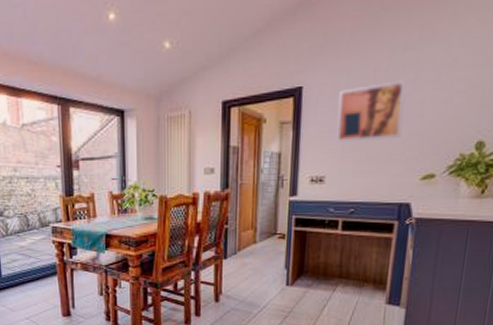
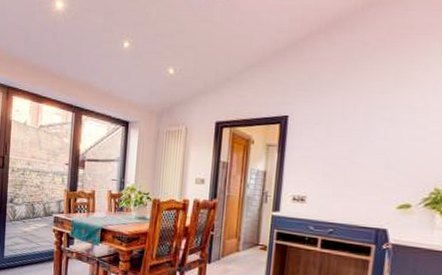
wall art: present [336,80,407,143] -> none [318,118,384,169]

